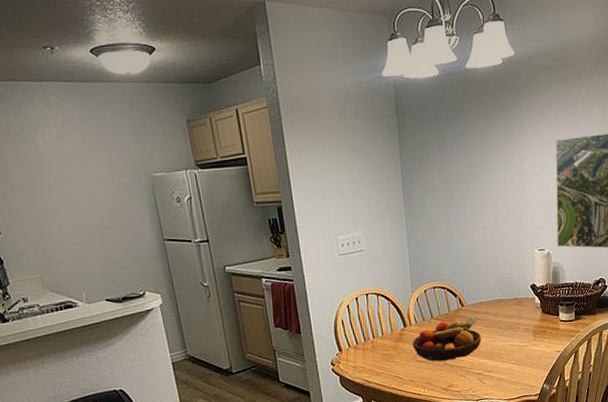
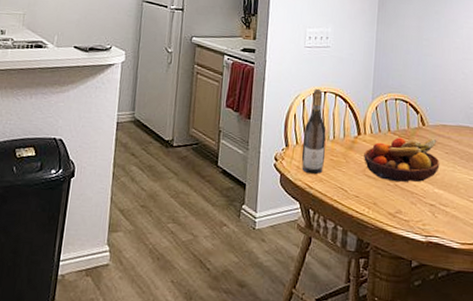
wine bottle: none [353,292,378,370] -> present [301,88,326,174]

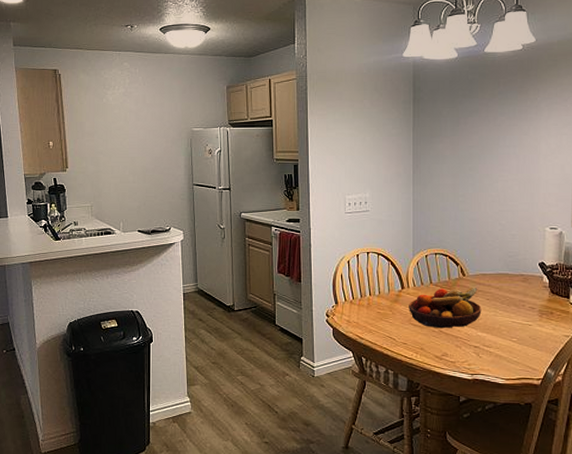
wine bottle: present [301,88,326,174] -> none [350,250,373,326]

